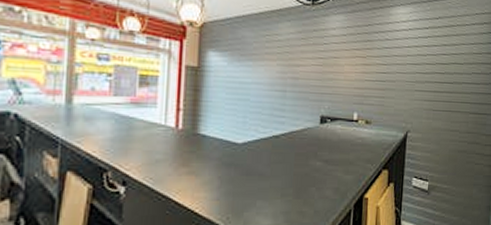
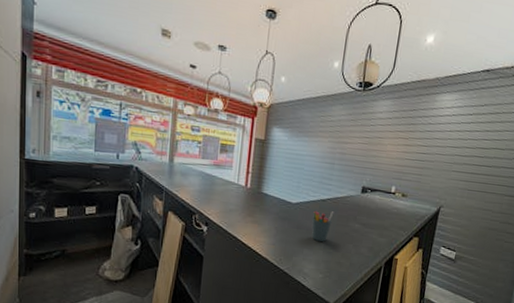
pen holder: none [263,149,291,188] -> present [311,211,334,242]

